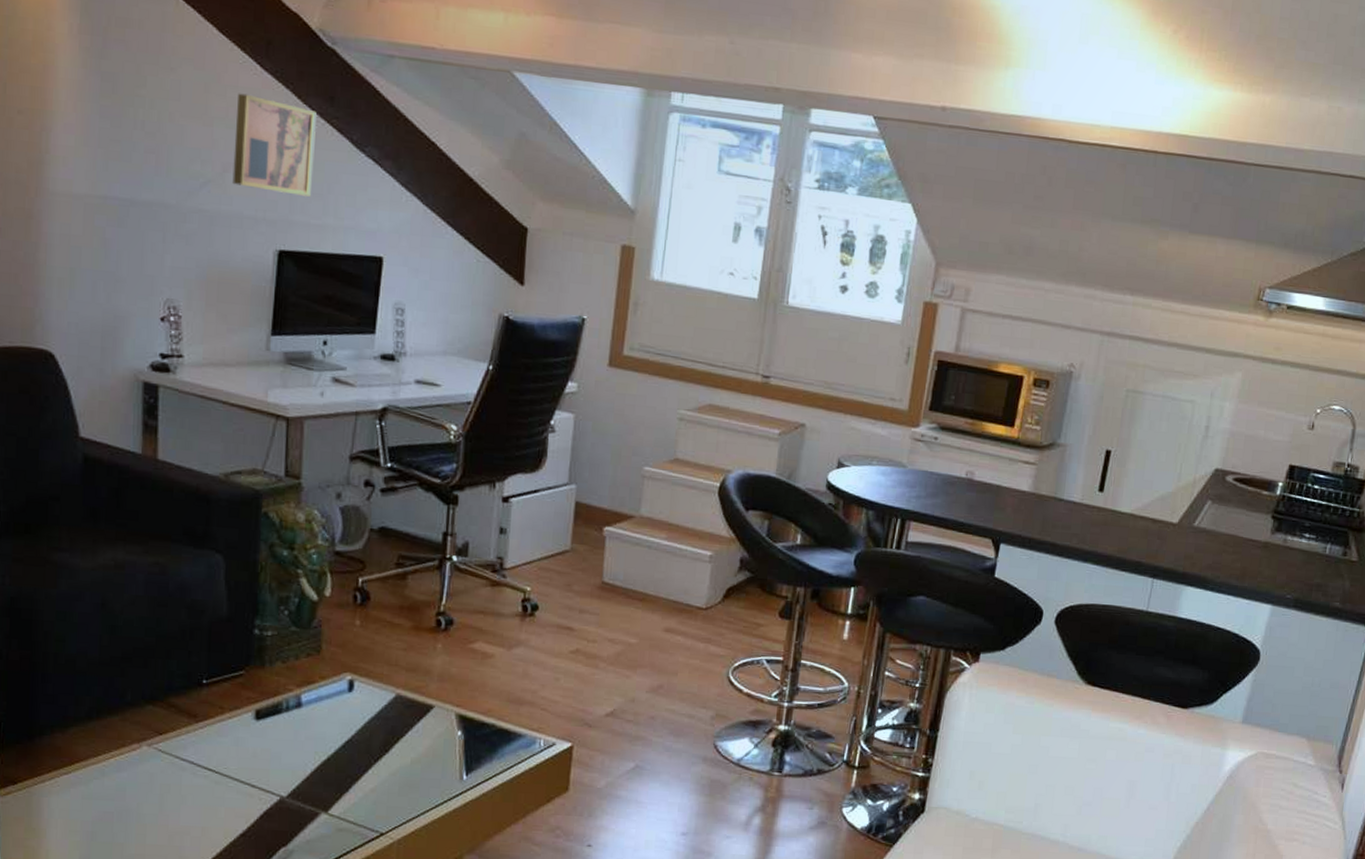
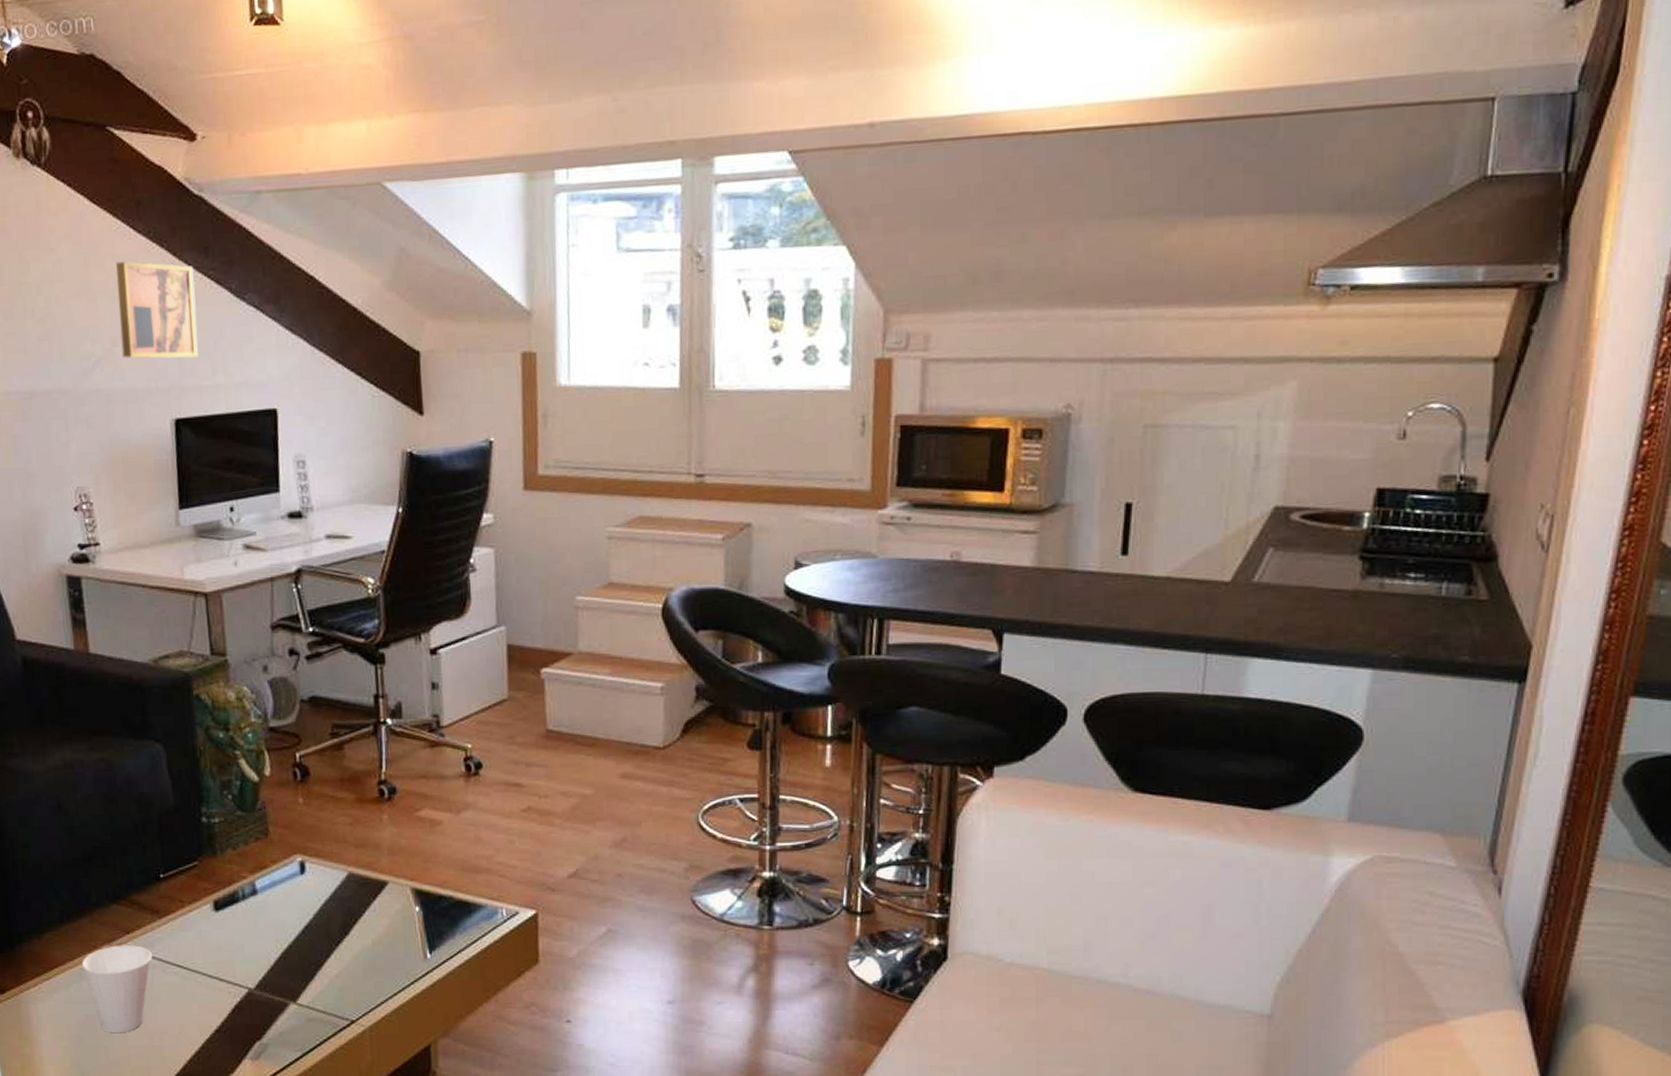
cup: none [105,745,185,832] -> present [81,945,153,1034]

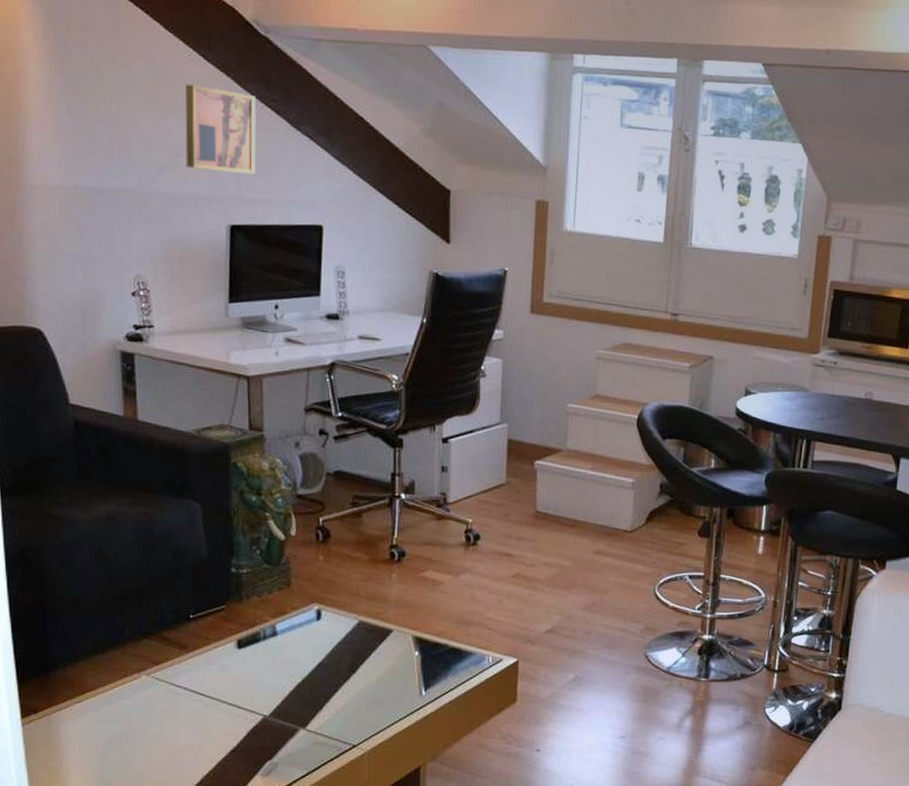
cup: present [81,945,153,1034] -> none [111,675,179,751]

